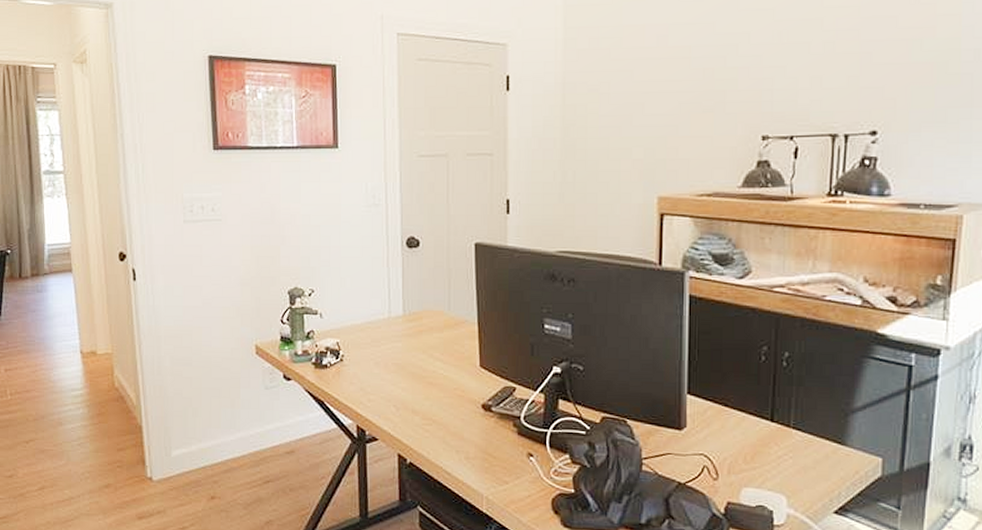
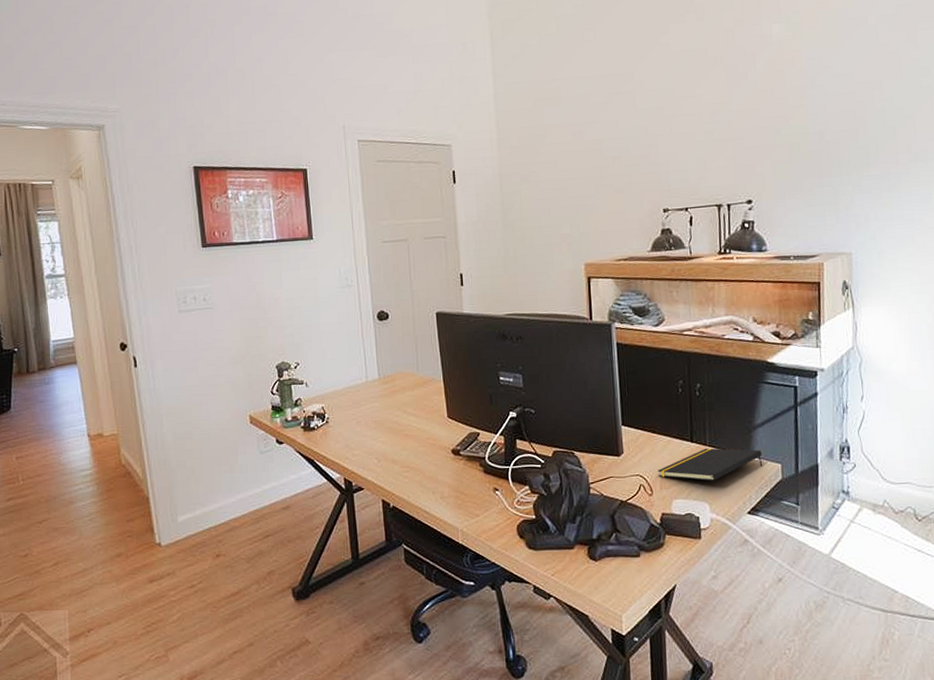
notepad: none [727,430,860,470] -> present [658,448,763,481]

